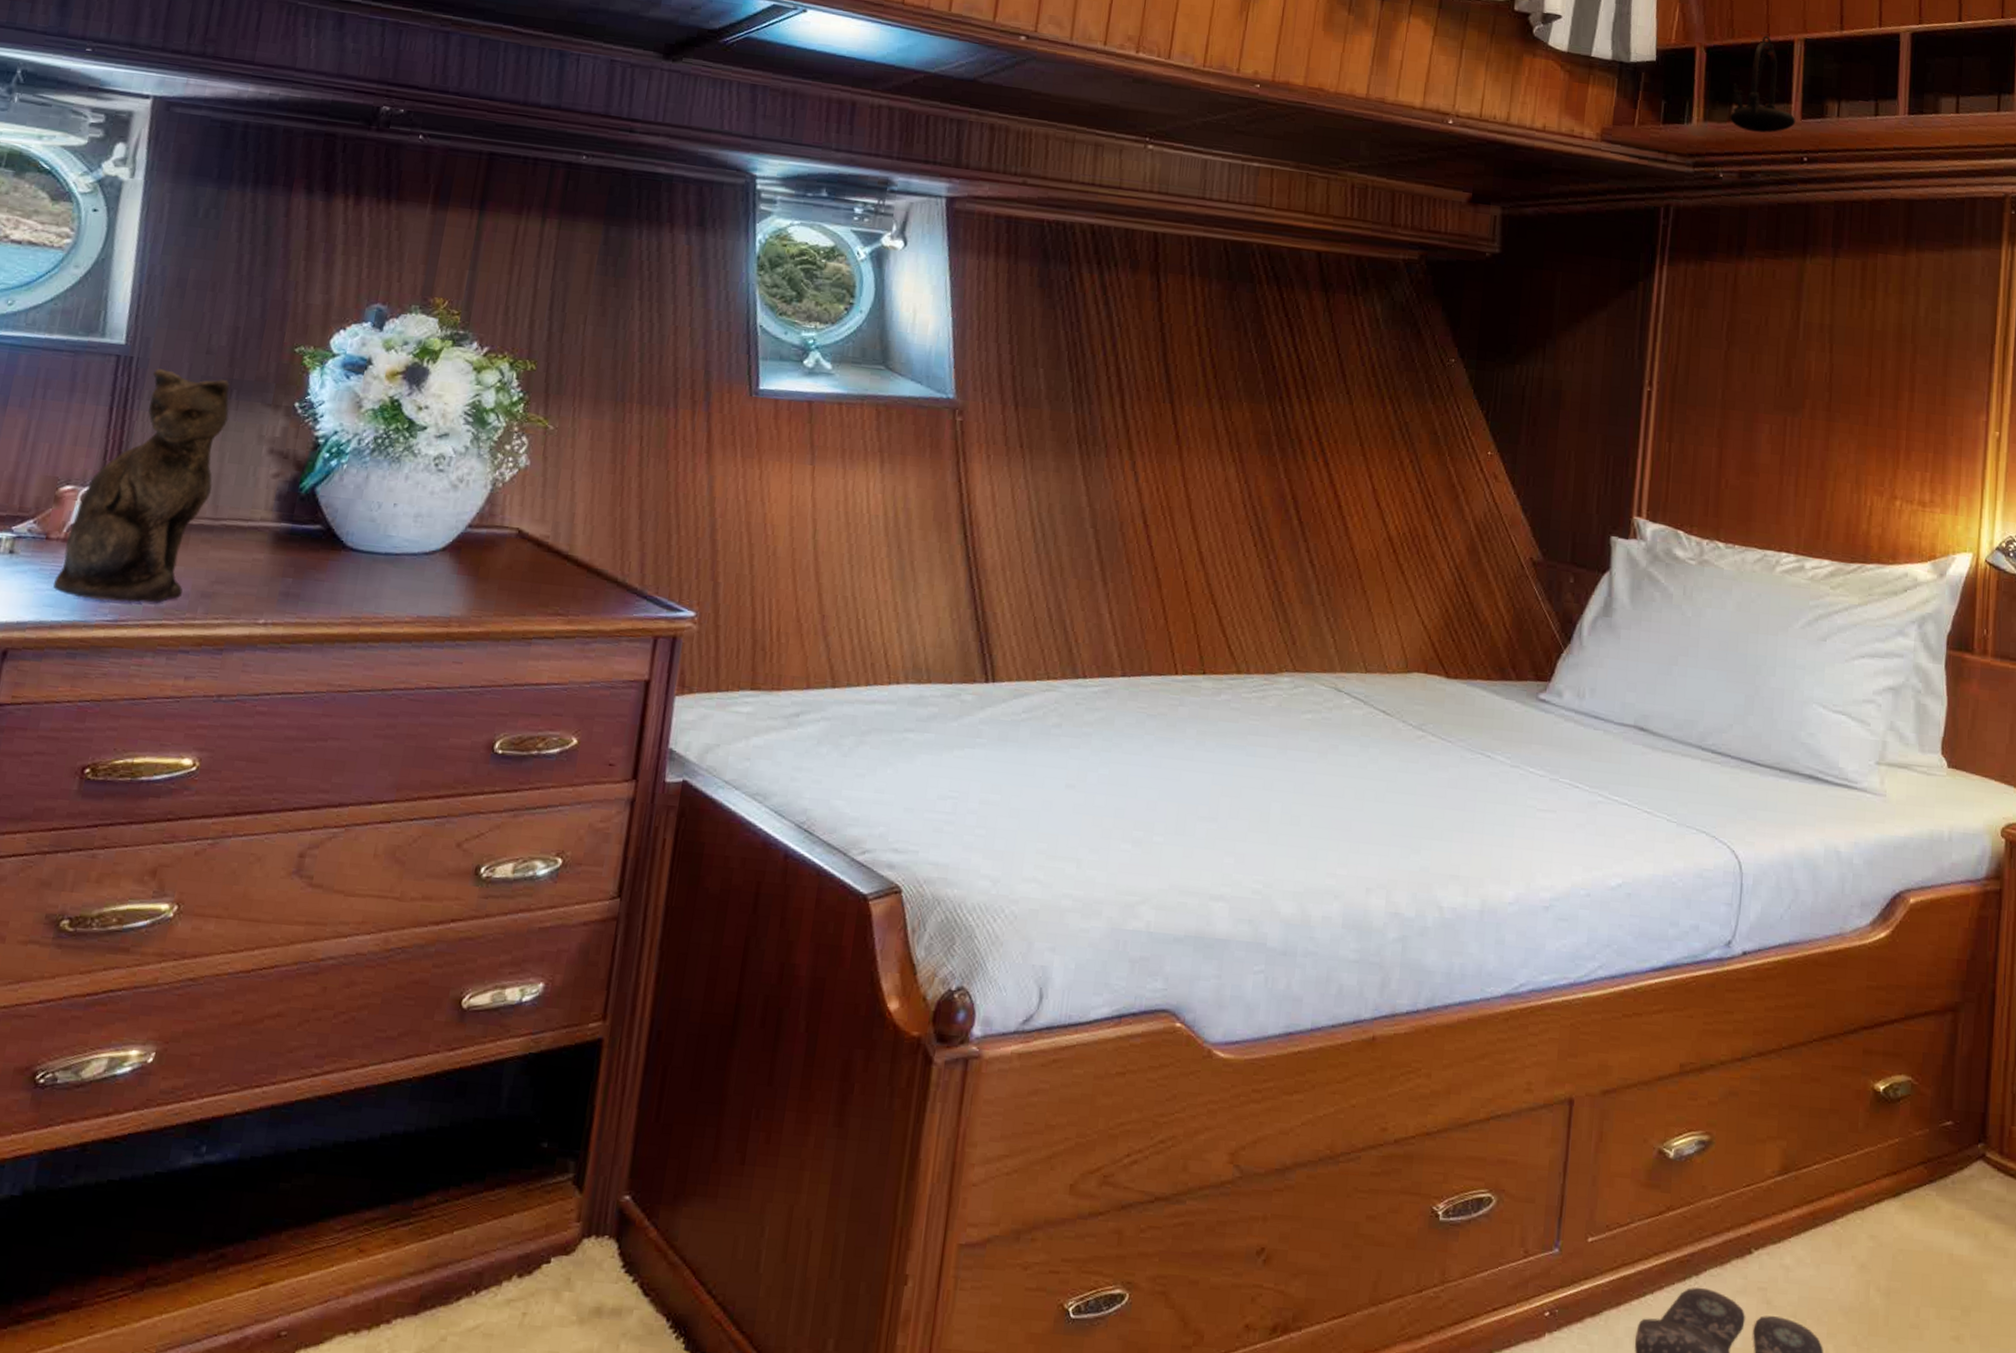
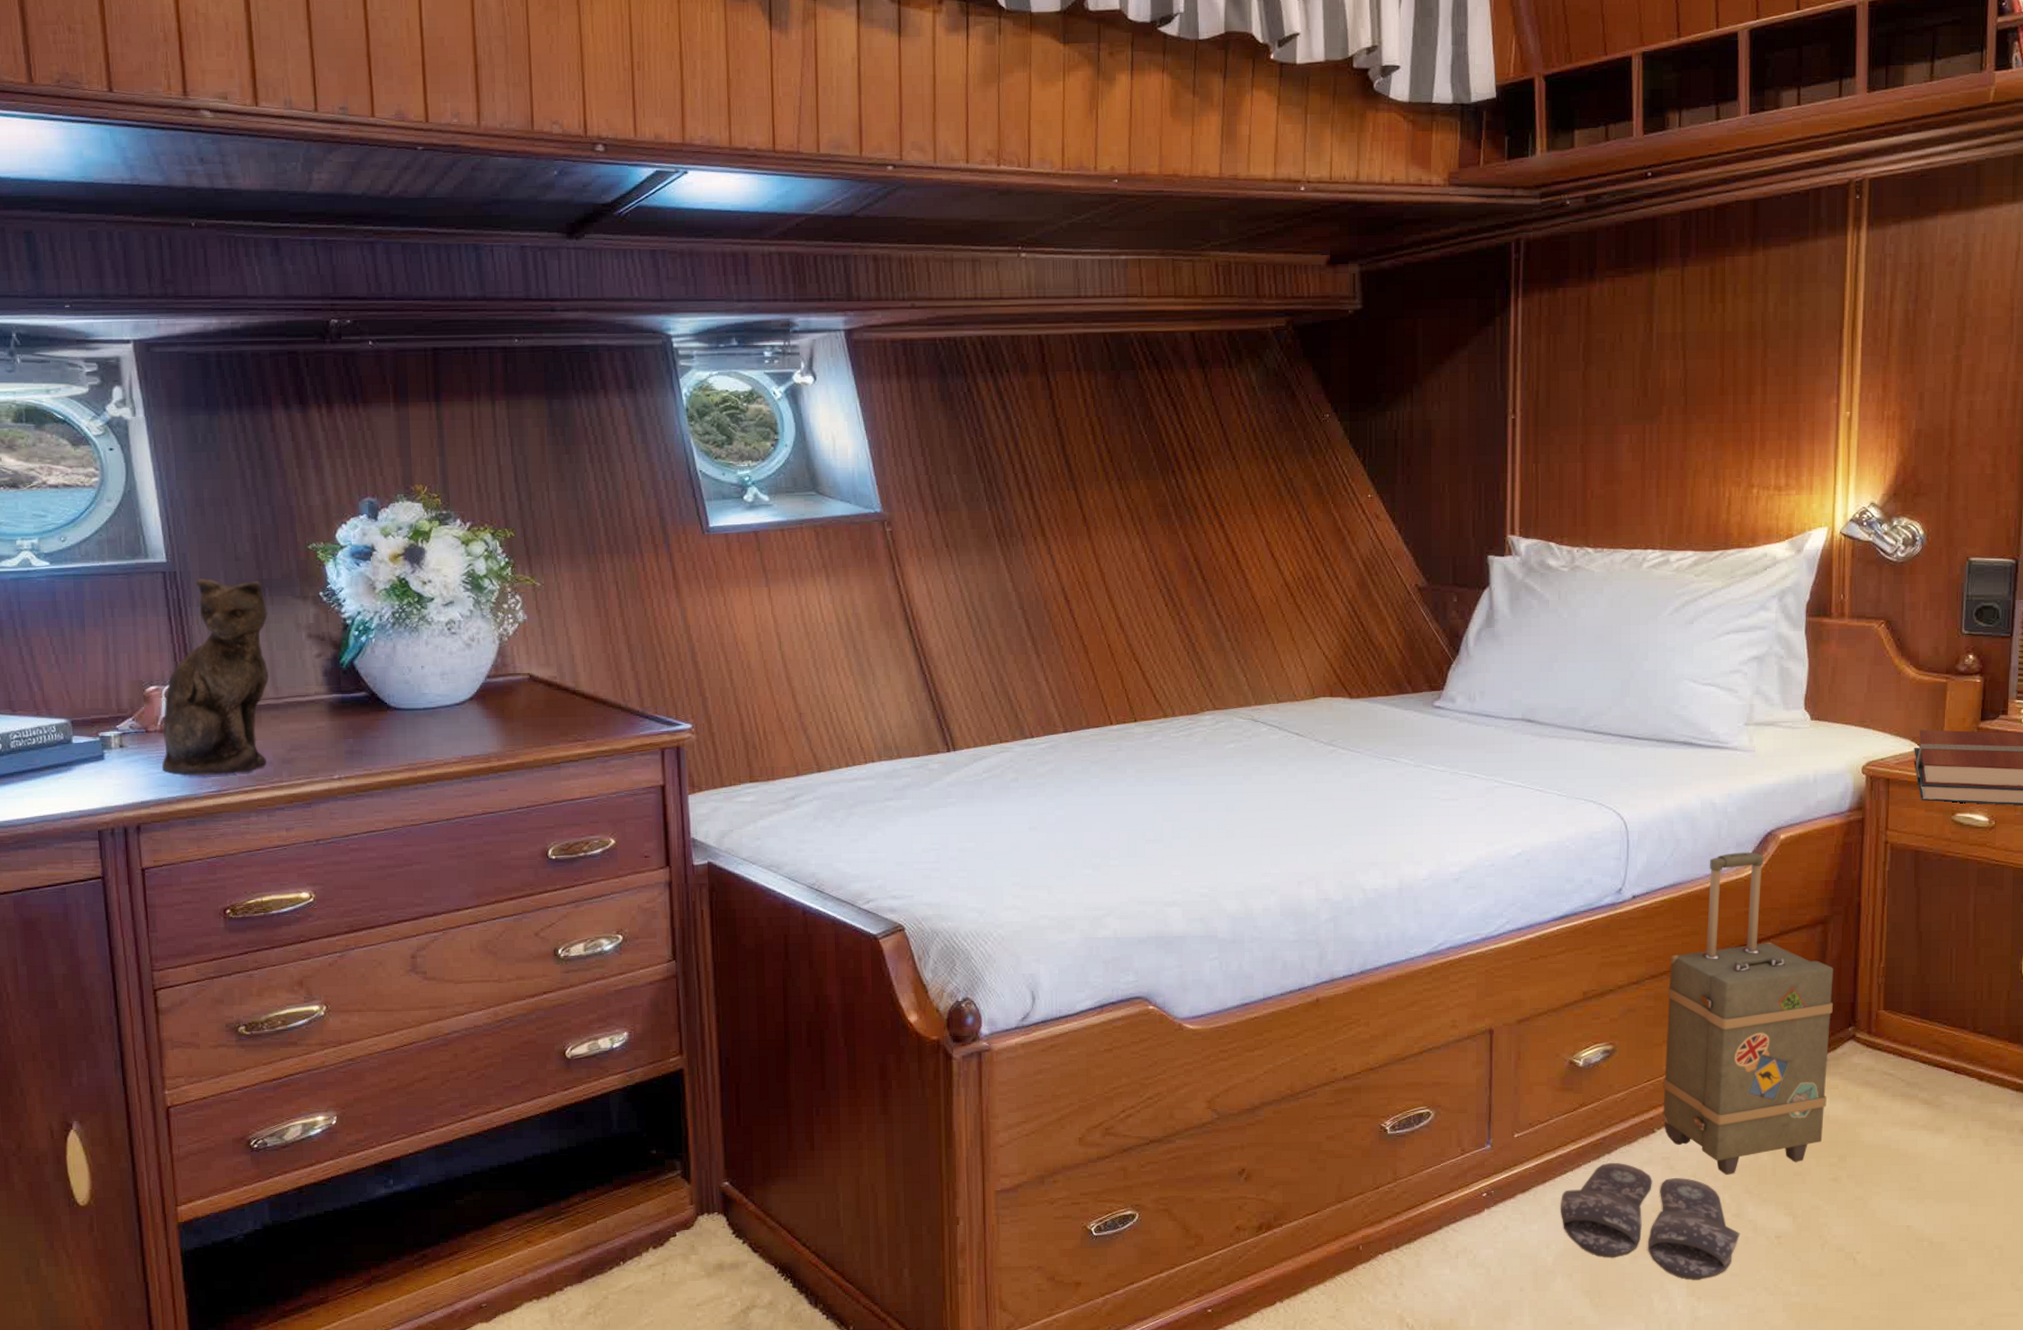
anchor: present [1729,35,1796,133] -> none [1572,54,1638,155]
suitcase: none [1761,913,1963,1319] -> present [1663,852,1833,1175]

